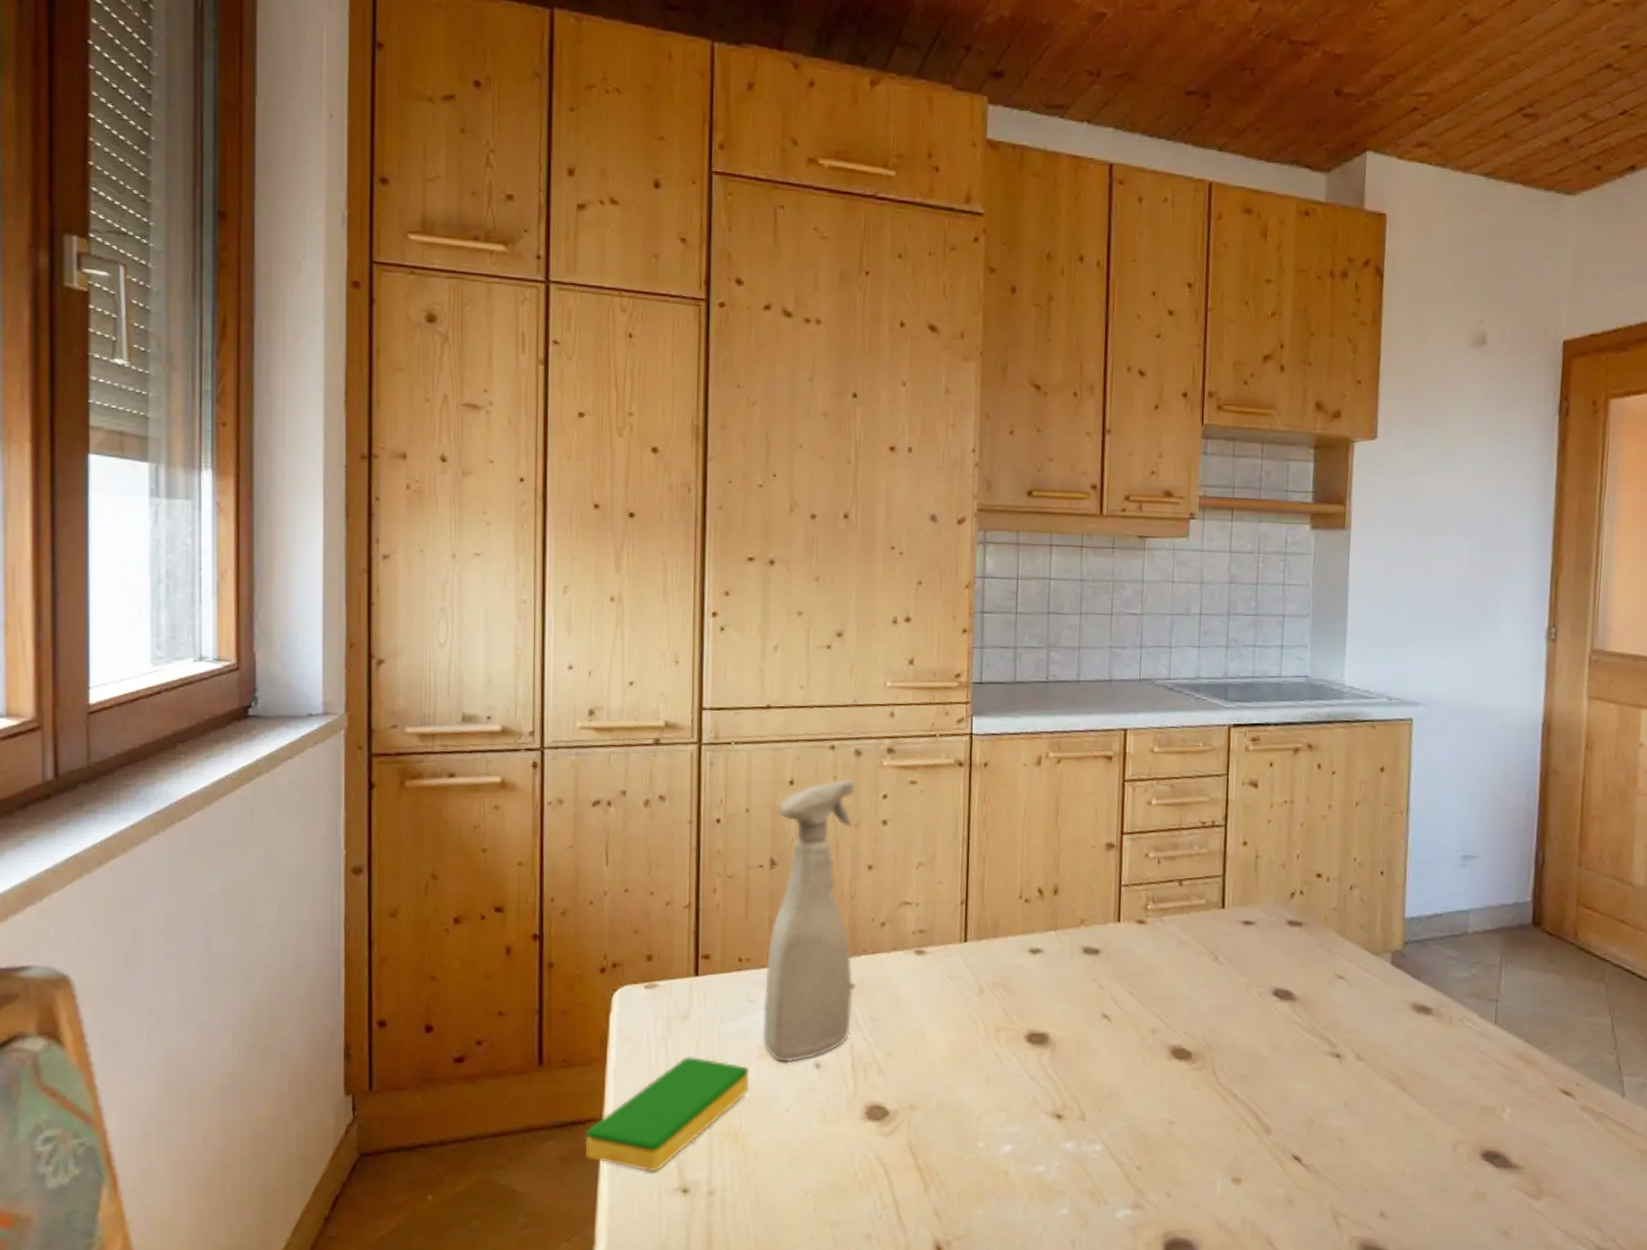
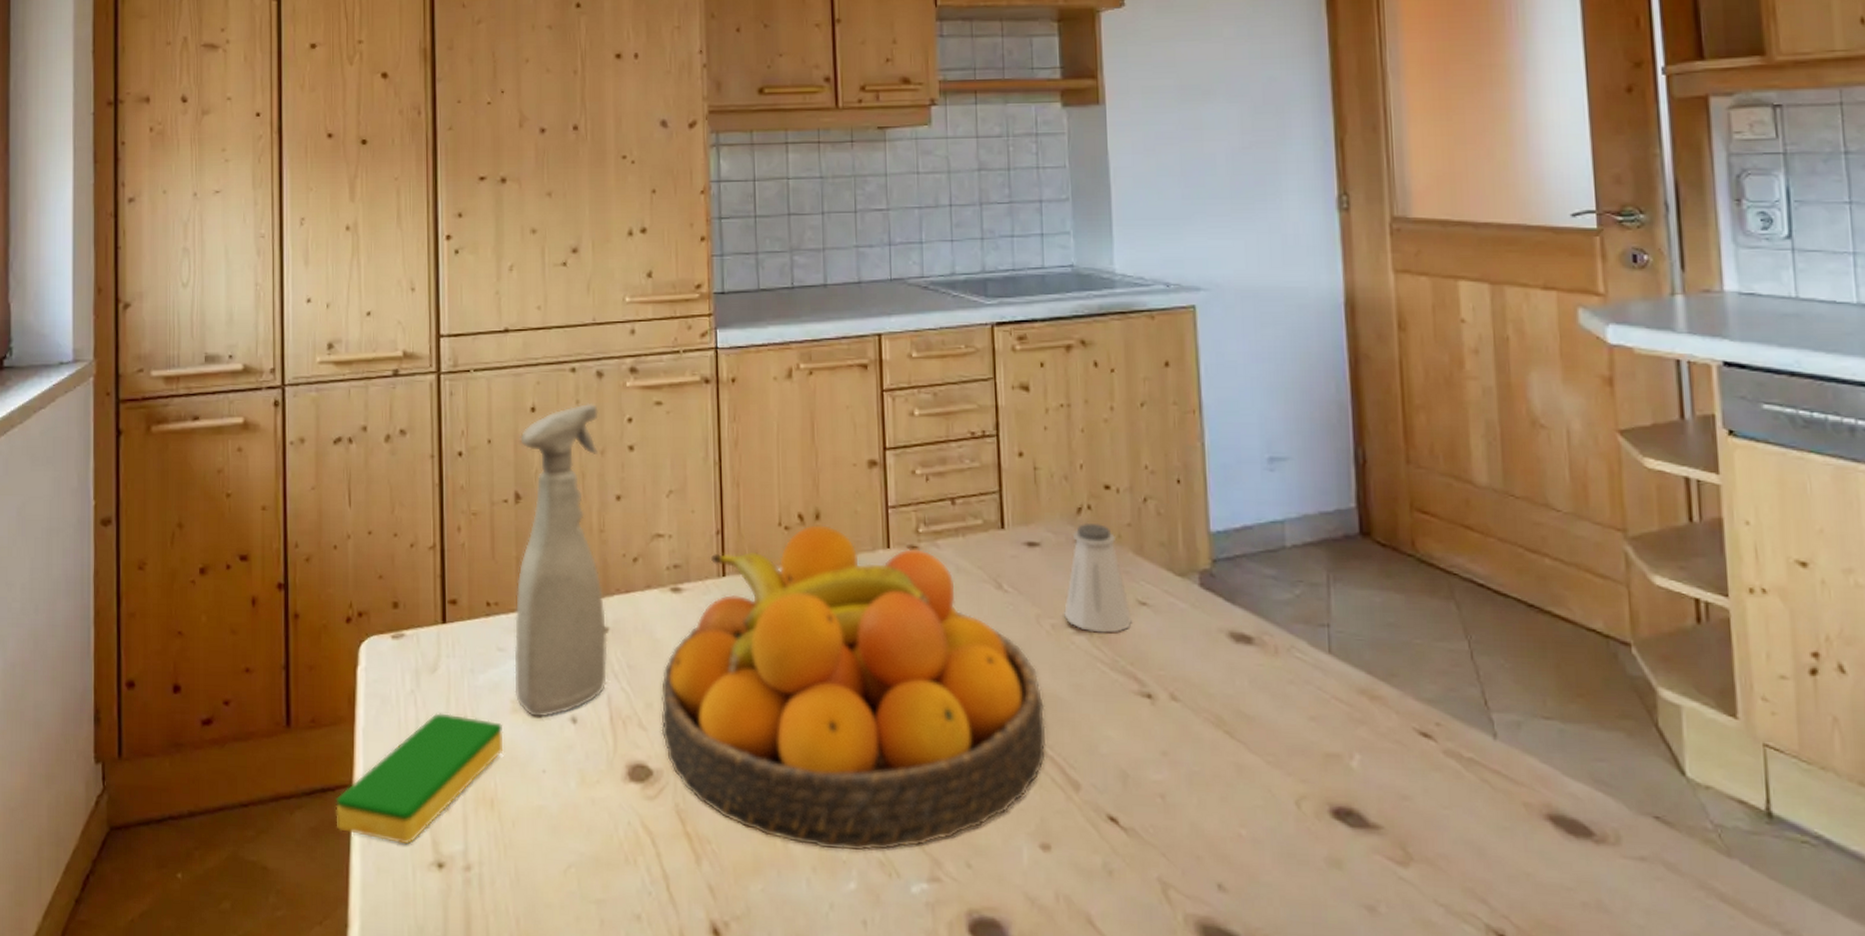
fruit bowl: none [899,898,1247,1183] -> present [660,523,1047,851]
saltshaker: none [1271,905,1330,1002] -> present [1064,522,1132,633]

